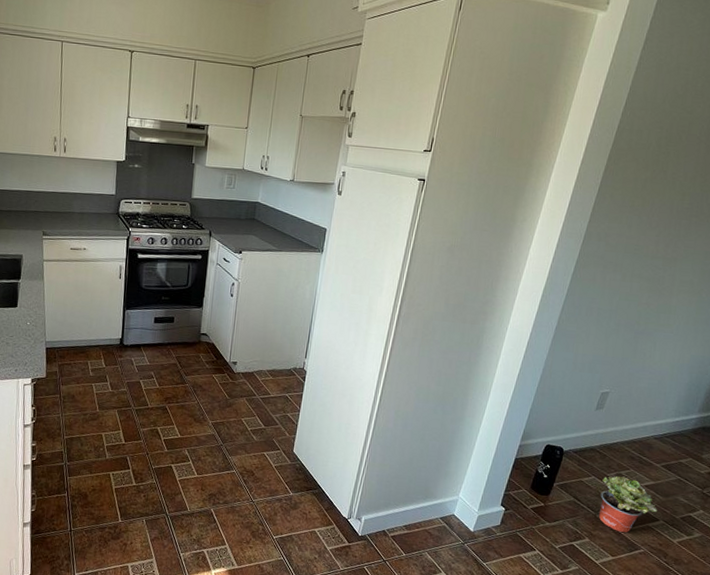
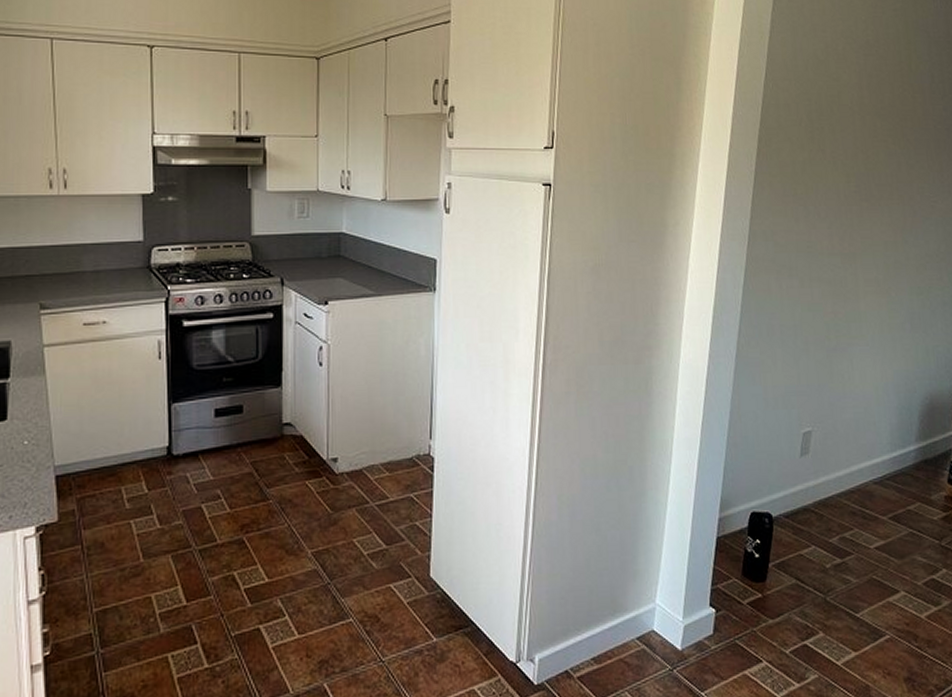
potted plant: present [598,476,657,533] -> none [825,539,895,617]

